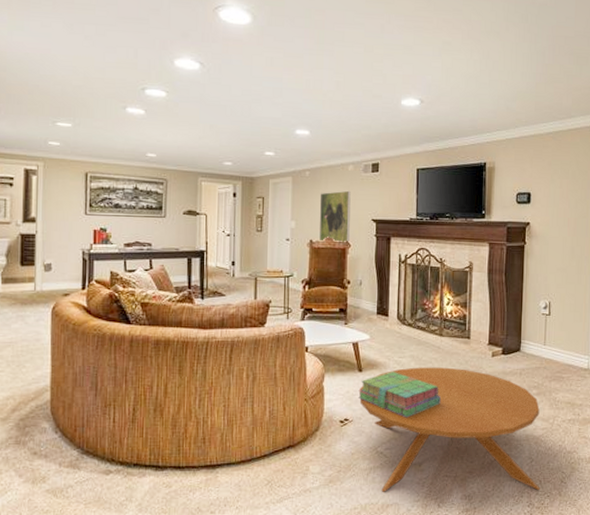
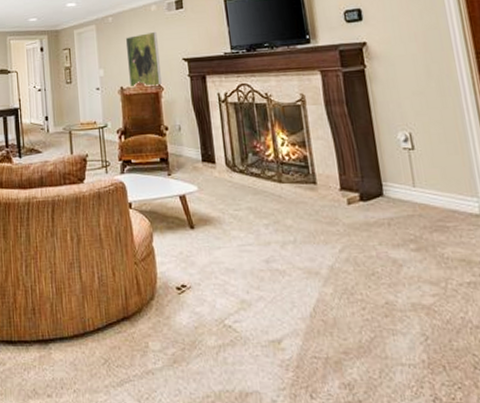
stack of books: present [358,372,440,418] -> none [193,227,292,283]
coffee table: present [359,367,540,492] -> none [194,220,446,380]

